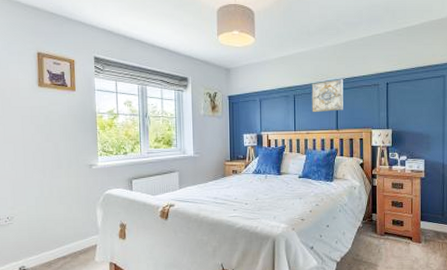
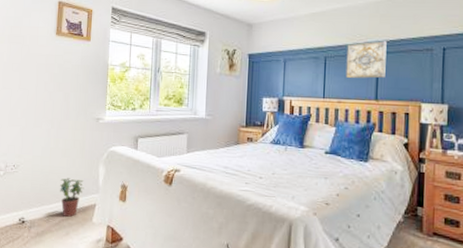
potted plant: none [58,223,84,260] -> present [60,178,84,217]

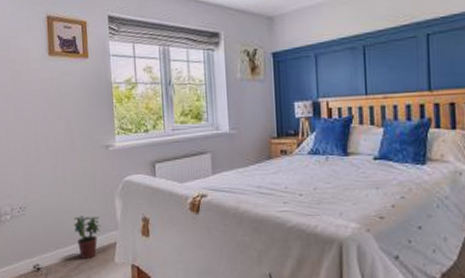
wall art: present [346,41,387,79] -> none [388,19,438,69]

